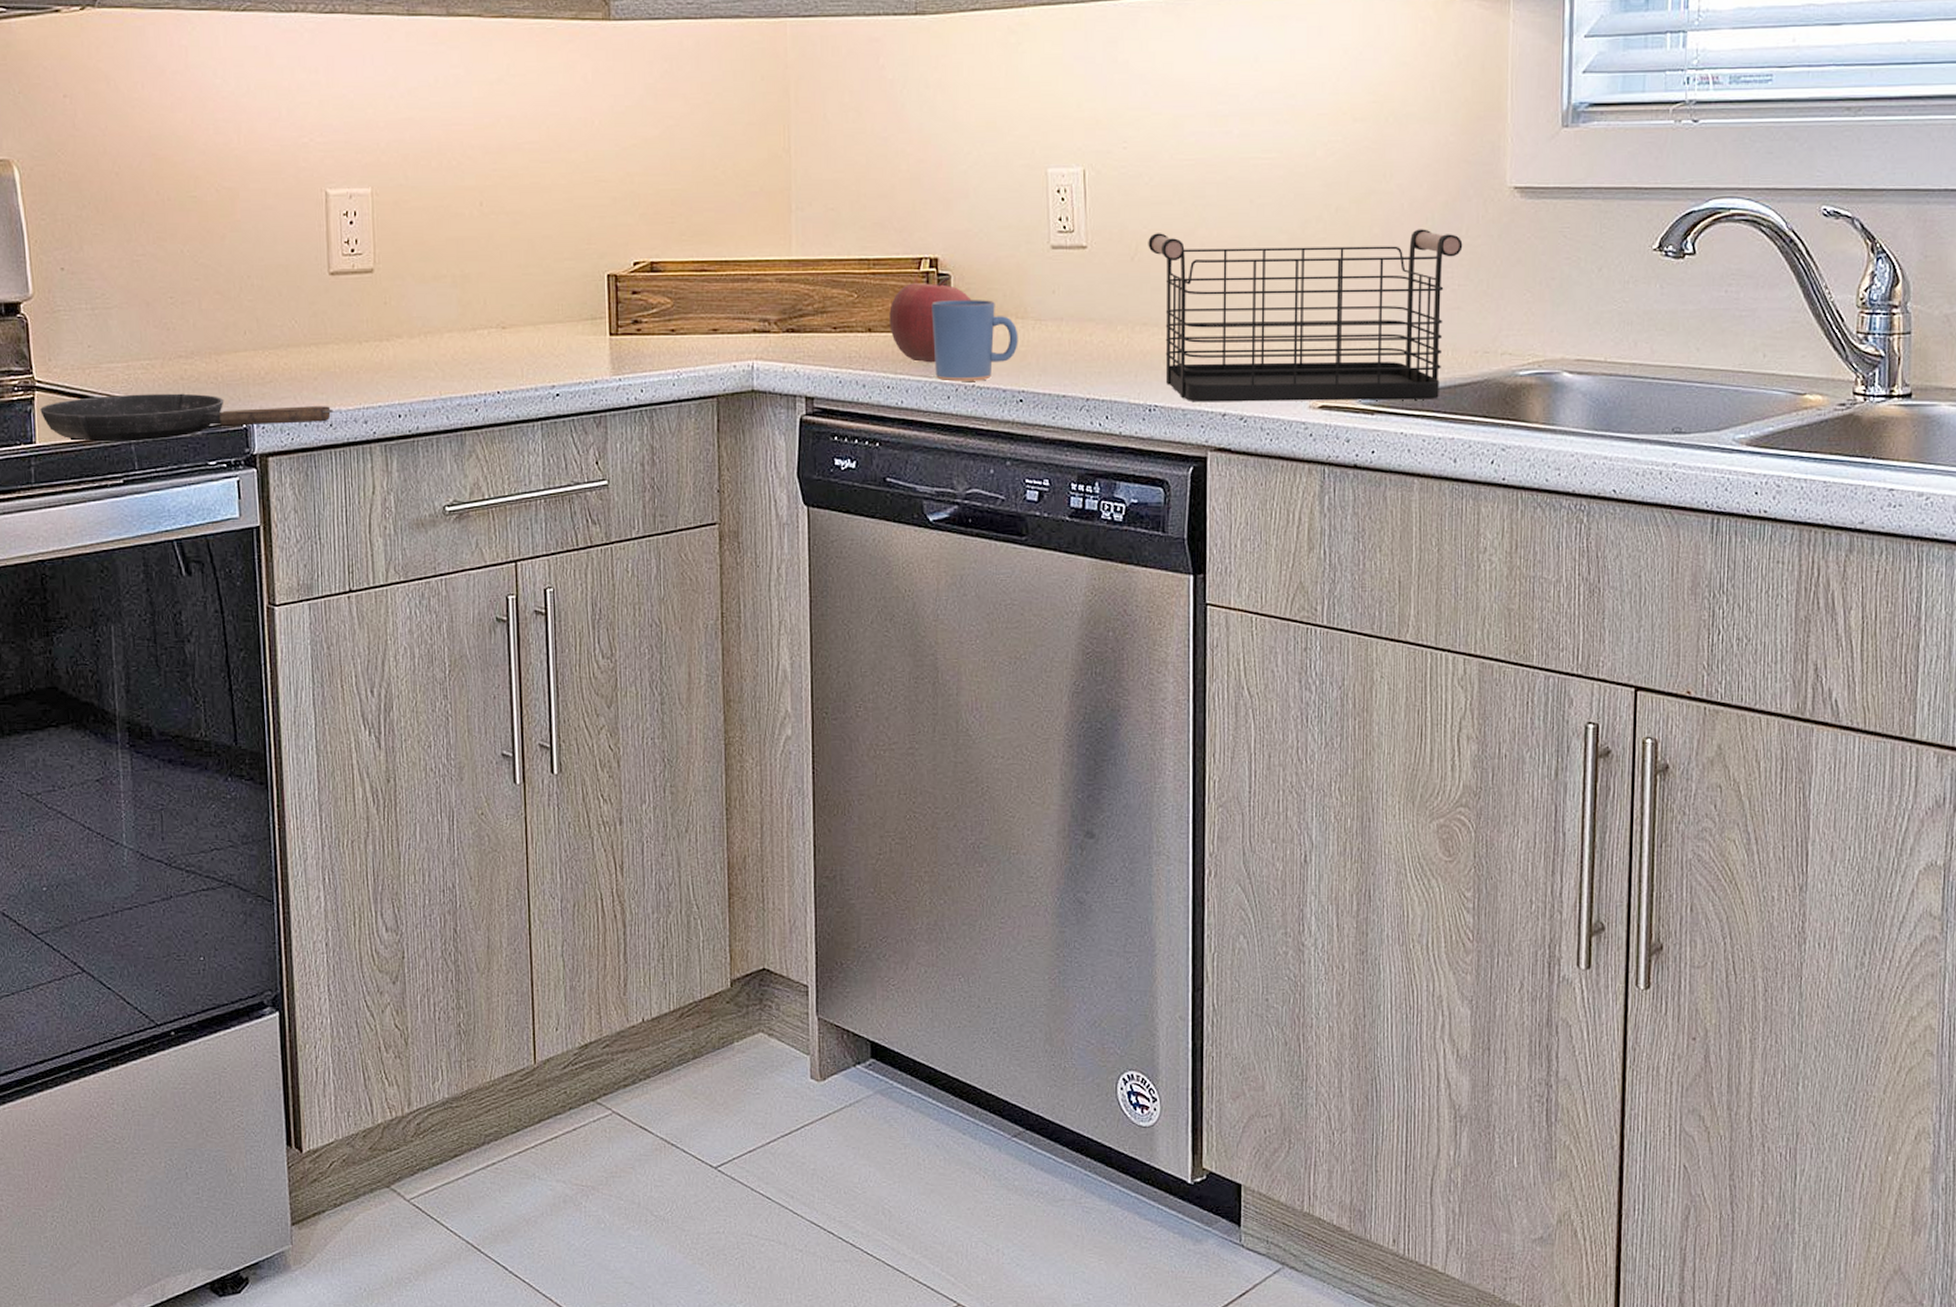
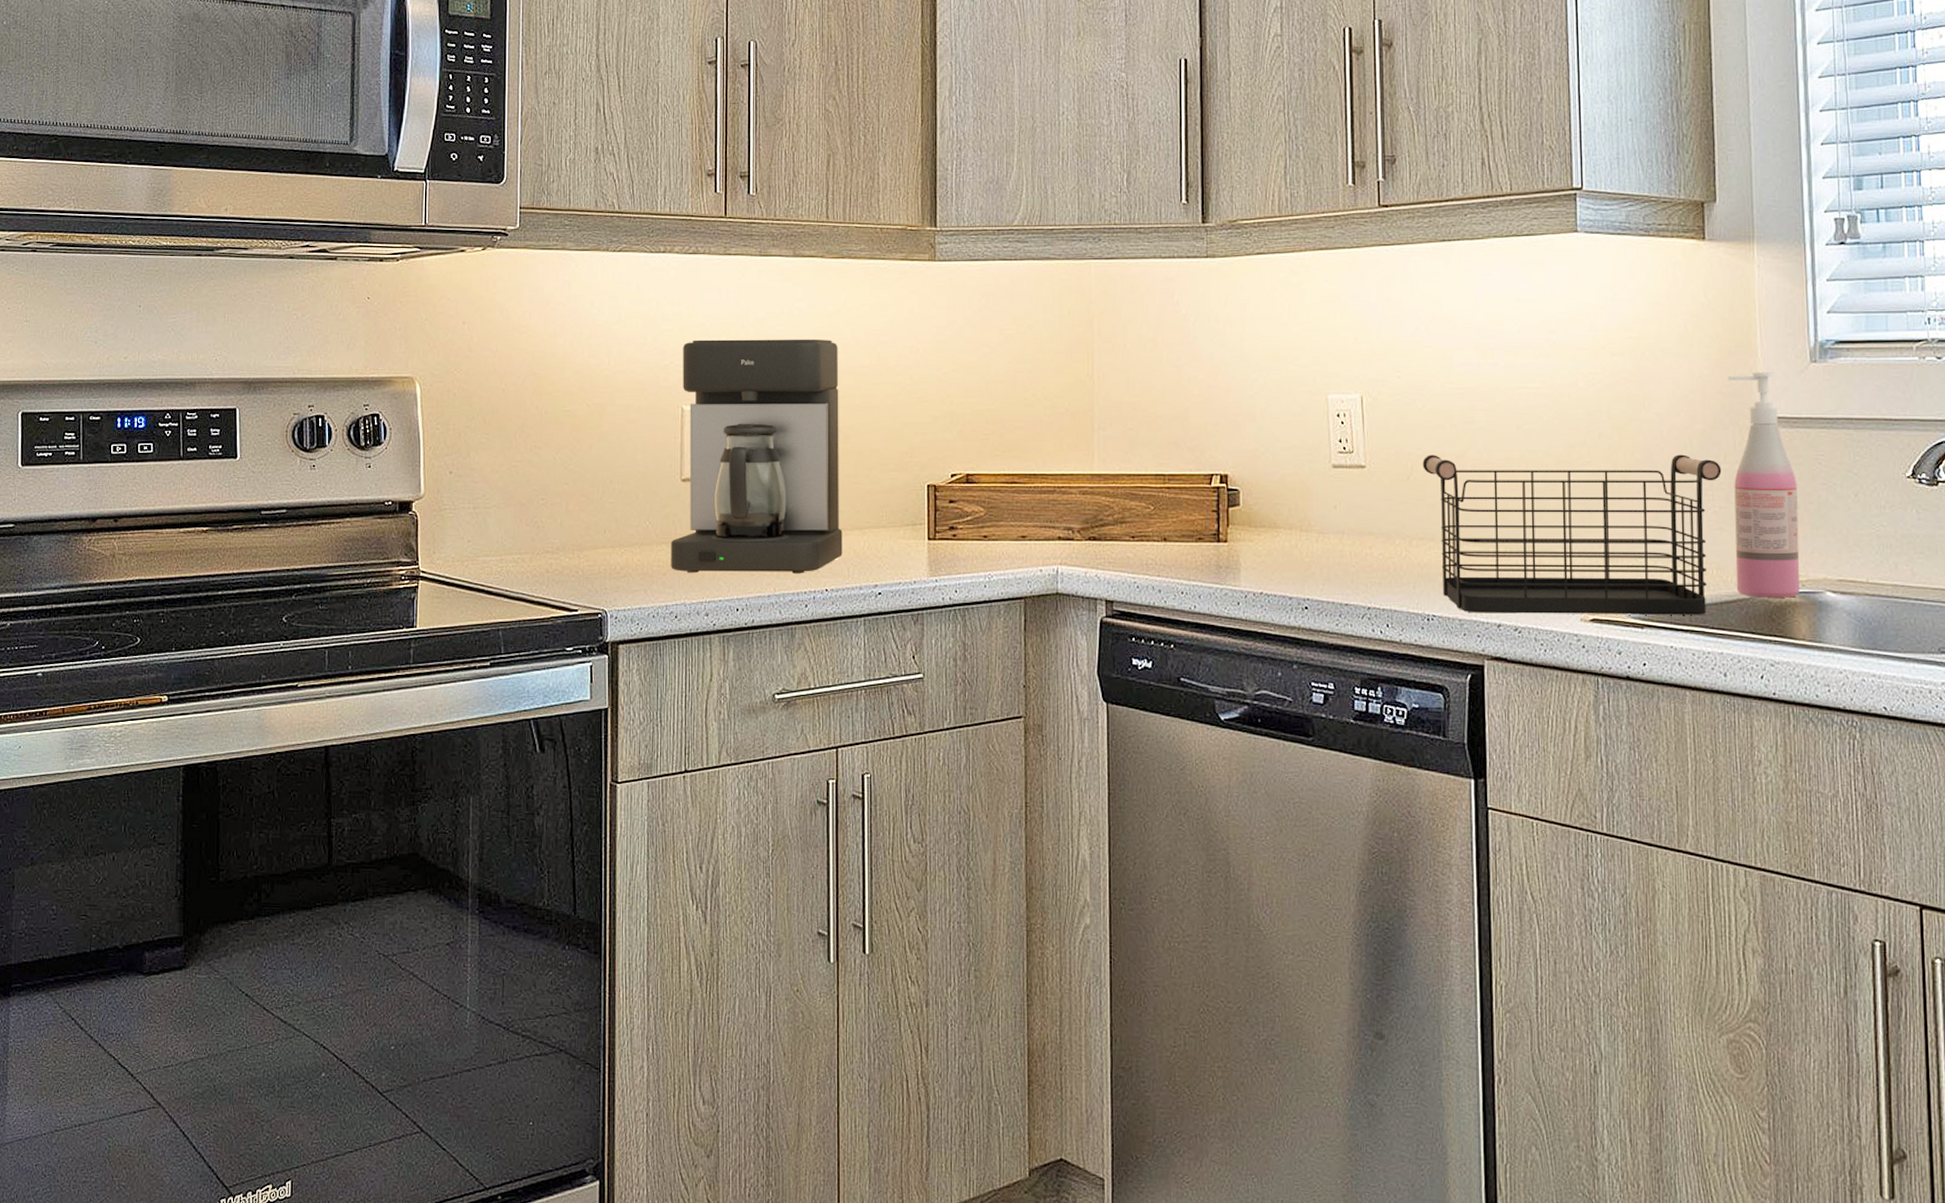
frying pan: present [40,393,333,442] -> none [422,585,679,628]
coffee maker: none [321,111,515,376] -> present [671,339,843,573]
fruit: present [889,276,972,363] -> none [1183,491,1259,571]
mug: present [931,300,1018,382] -> none [1222,513,1303,589]
soap dispenser: none [1471,138,1540,380] -> present [1728,372,1800,598]

